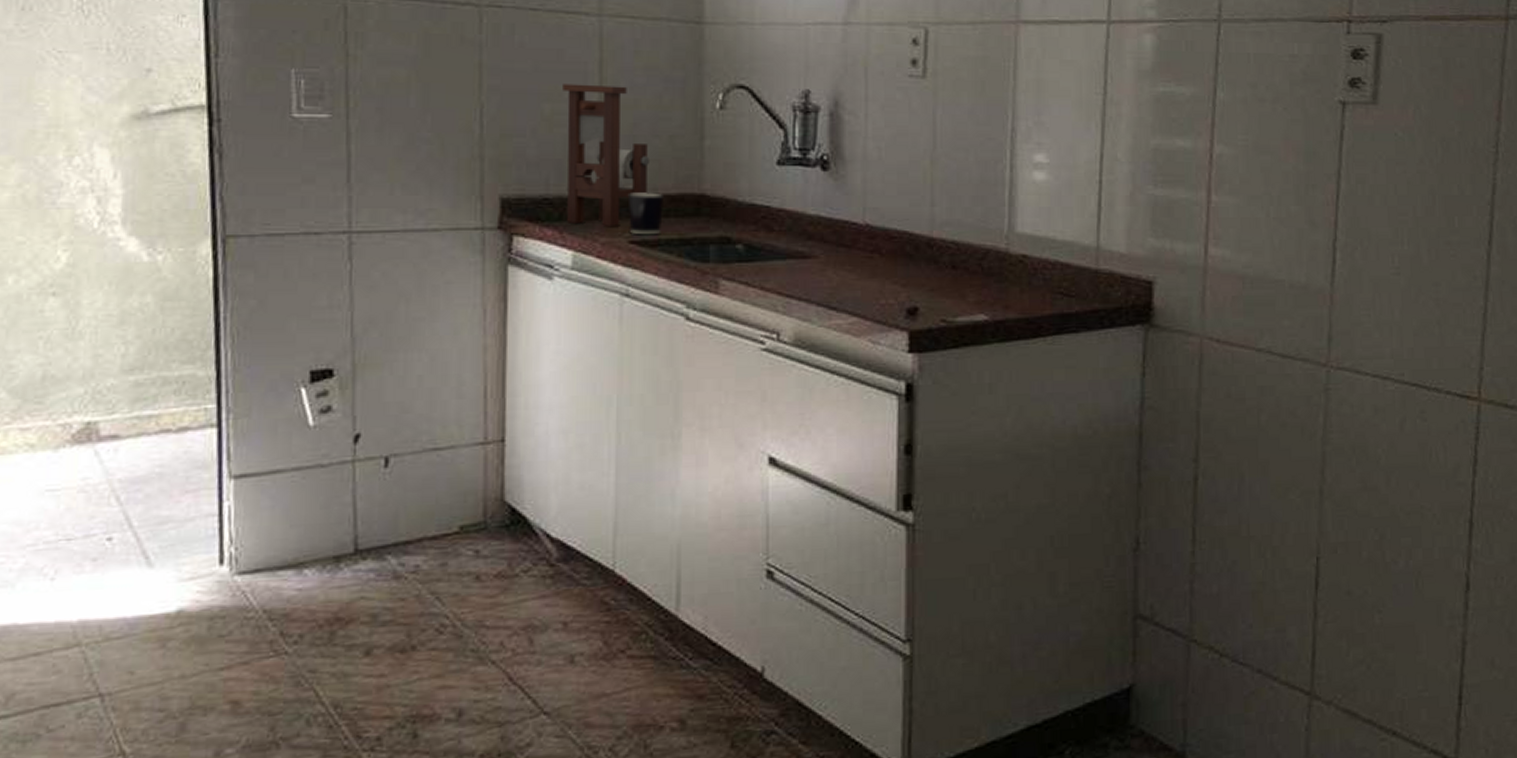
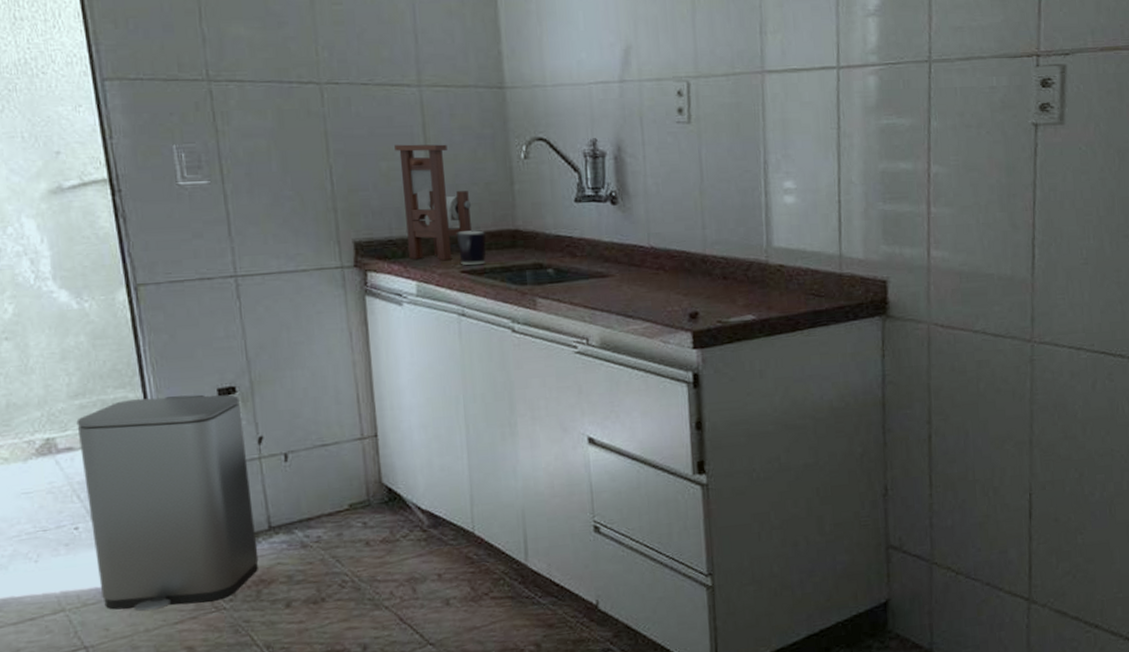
pedal bin: none [127,377,338,652] -> present [76,394,259,612]

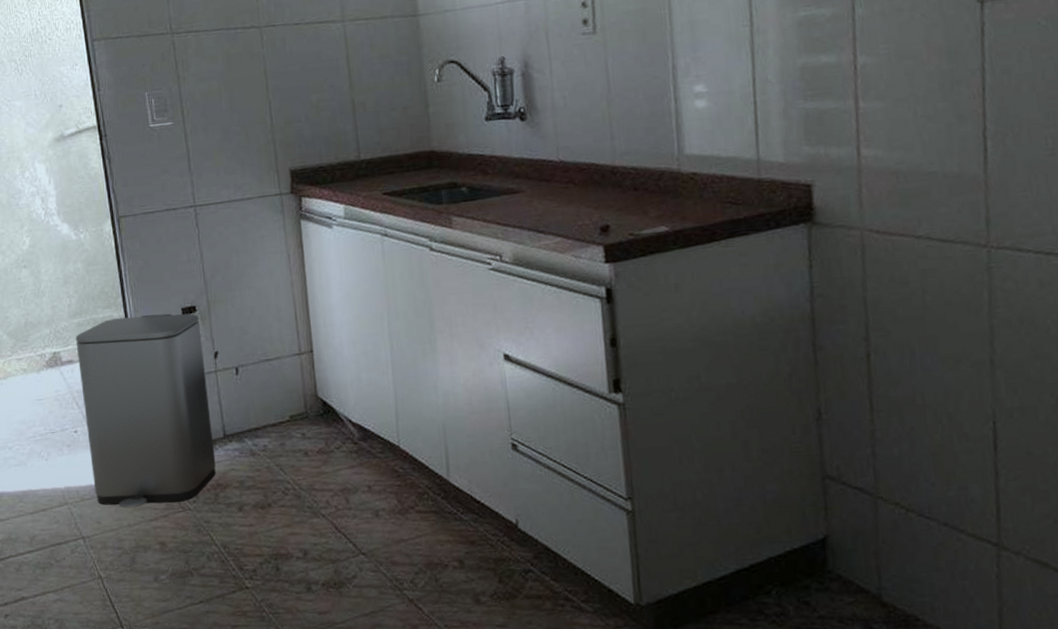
paper towel holder: present [394,144,472,261] -> none [323,73,392,184]
mug: present [456,230,487,266] -> none [377,153,405,188]

